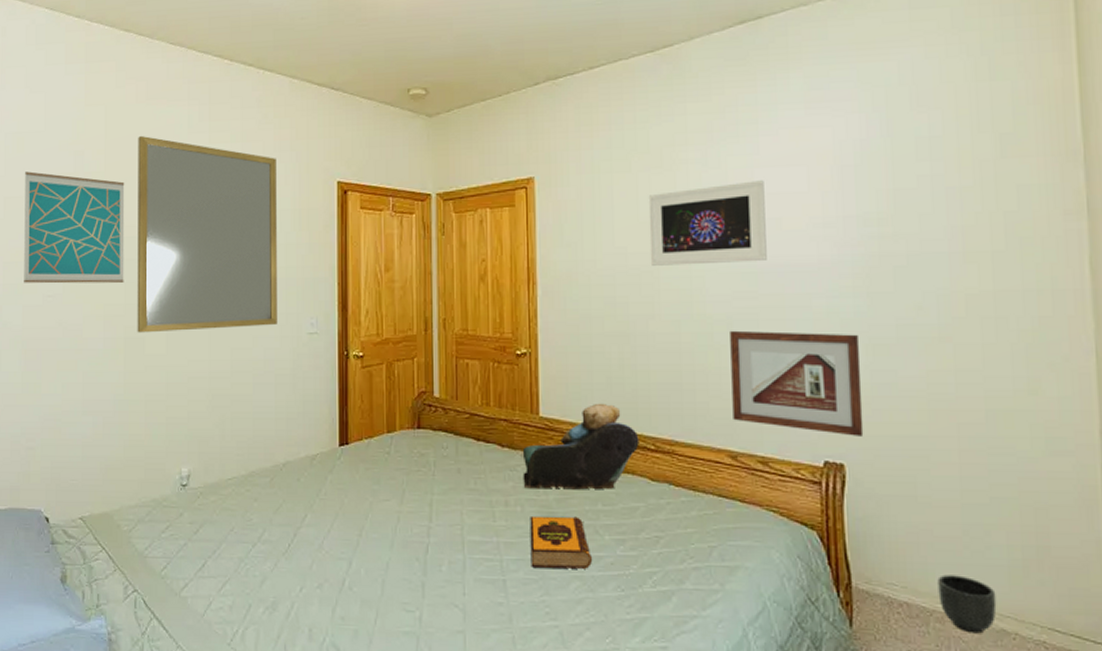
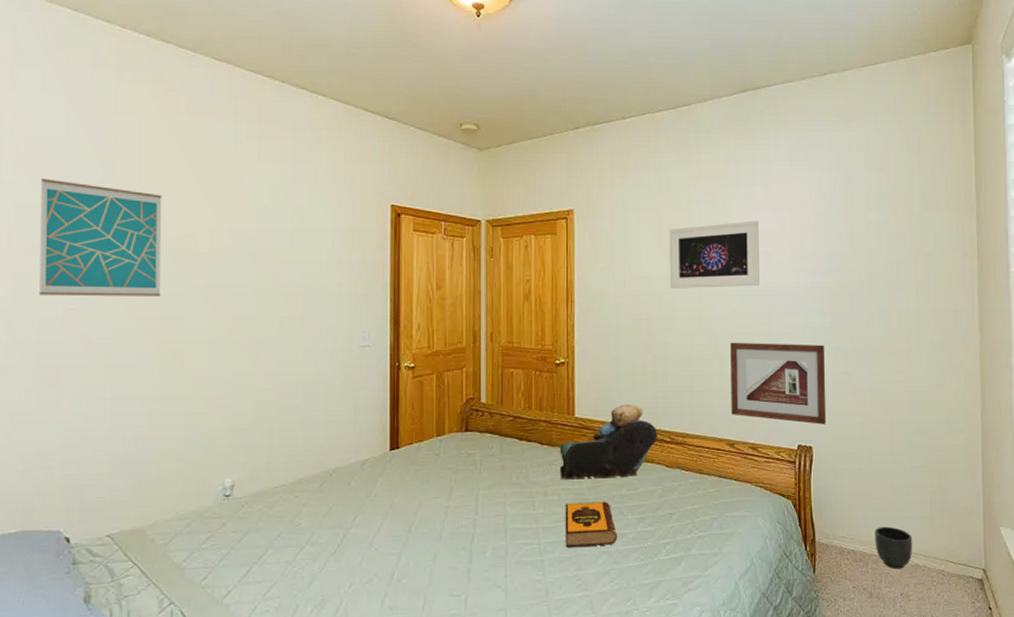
home mirror: present [137,135,277,333] -> none [175,148,329,347]

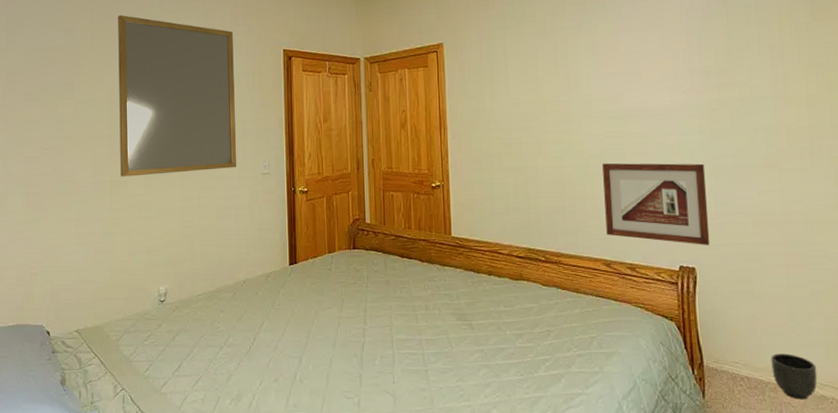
wall art: present [39,178,162,297] -> none [24,46,109,138]
home mirror: none [175,148,329,347] -> present [118,14,236,177]
teddy bear: present [559,404,658,480] -> none [438,224,533,295]
hardback book: present [565,501,617,547] -> none [446,316,496,359]
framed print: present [669,221,759,288] -> none [535,42,631,113]

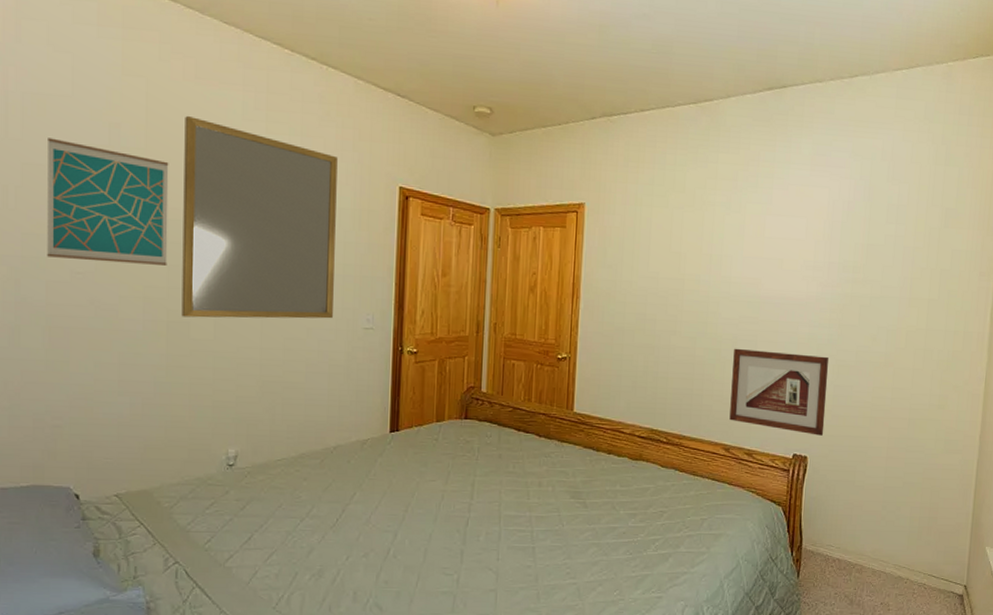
wall art: none [24,46,109,138] -> present [47,138,169,265]
planter: present [771,353,818,400] -> none [860,538,898,580]

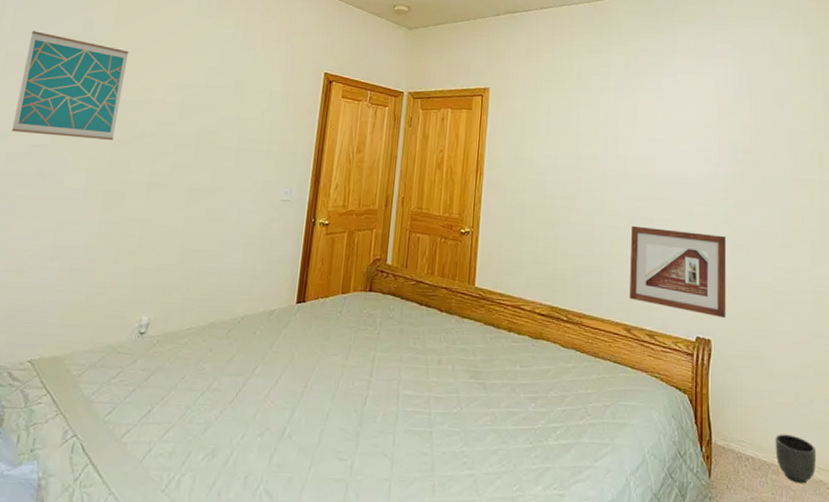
home mirror: present [181,115,338,319] -> none [118,12,273,191]
planter: none [860,538,898,580] -> present [775,434,817,484]

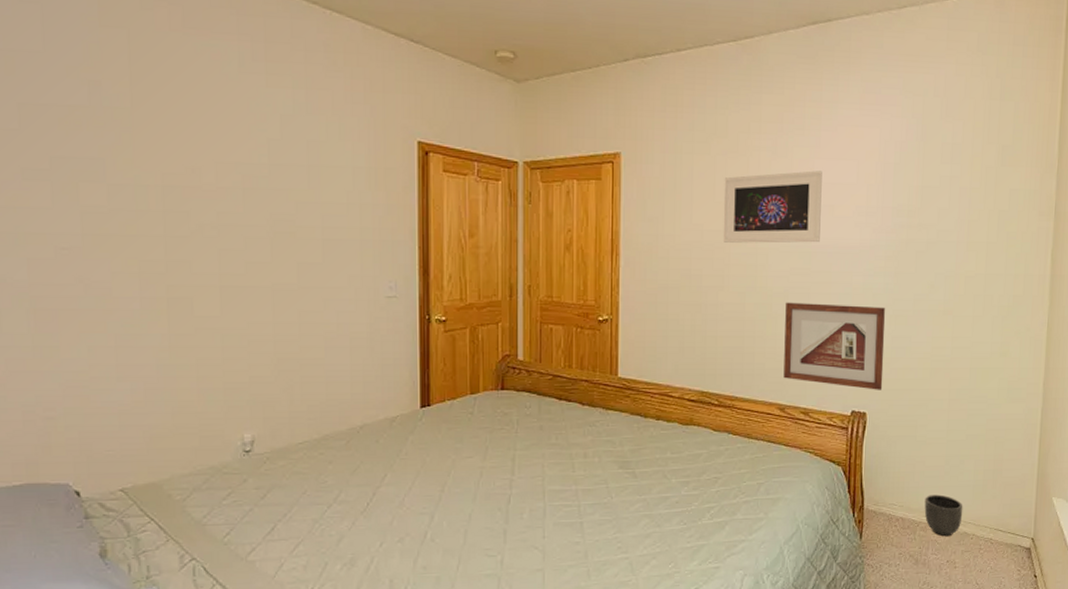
wall art: present [12,31,129,140] -> none [19,99,164,237]
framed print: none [575,109,664,173] -> present [723,170,822,243]

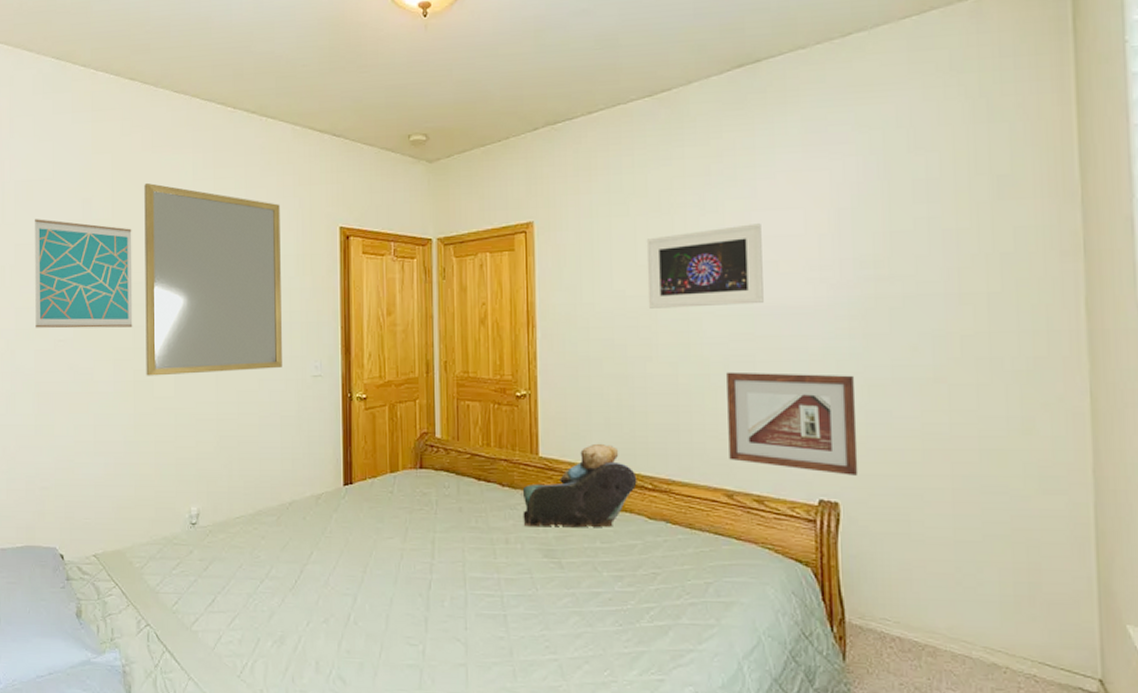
wall art: none [19,99,164,237] -> present [35,219,133,329]
home mirror: none [174,69,351,293] -> present [144,182,282,376]
teddy bear: none [601,364,705,442] -> present [522,443,637,528]
planter: present [924,494,963,537] -> none [930,610,988,668]

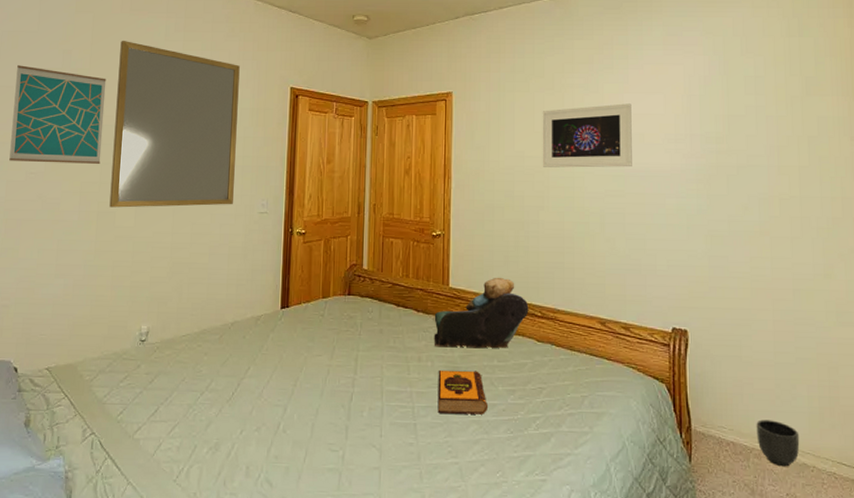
hardback book: none [530,553,590,604] -> present [437,369,487,415]
picture frame: present [727,371,858,475] -> none [602,221,703,308]
planter: none [930,610,988,668] -> present [756,419,800,467]

